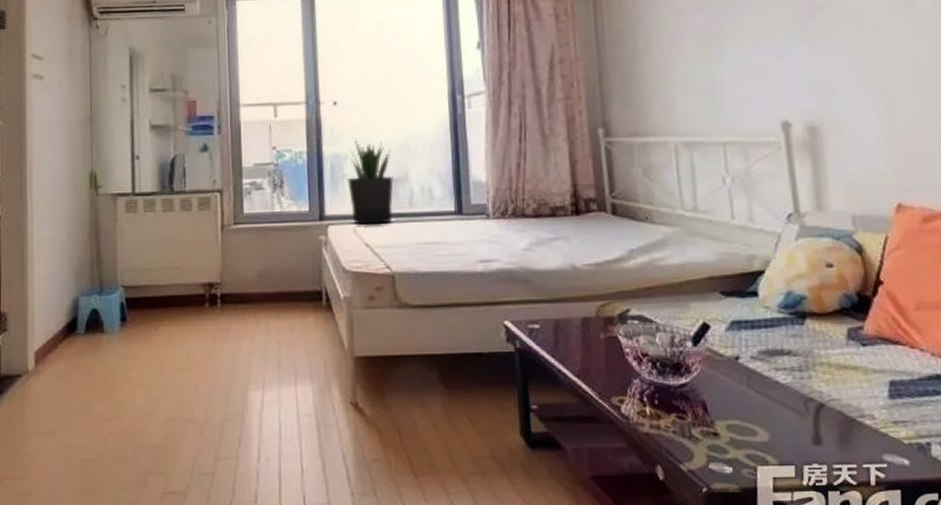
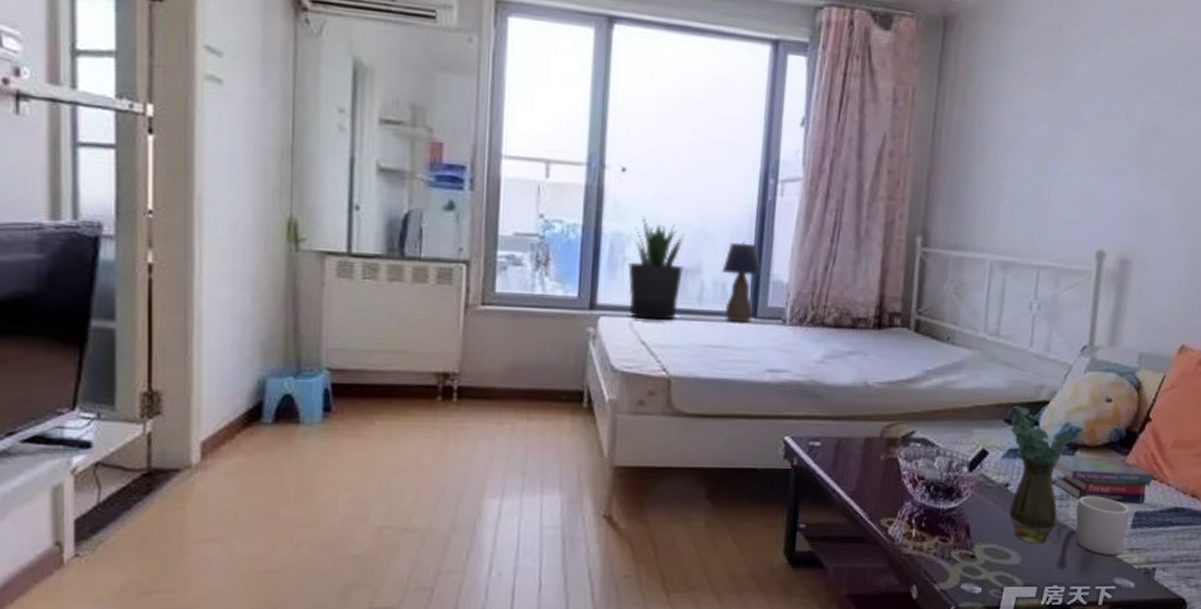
table lamp: none [426,150,462,220] -> present [721,241,762,323]
vase: none [721,273,802,418] -> present [1007,401,1073,543]
books: none [784,323,902,372] -> present [1054,455,1153,503]
mug: none [819,365,886,431] -> present [1075,496,1129,556]

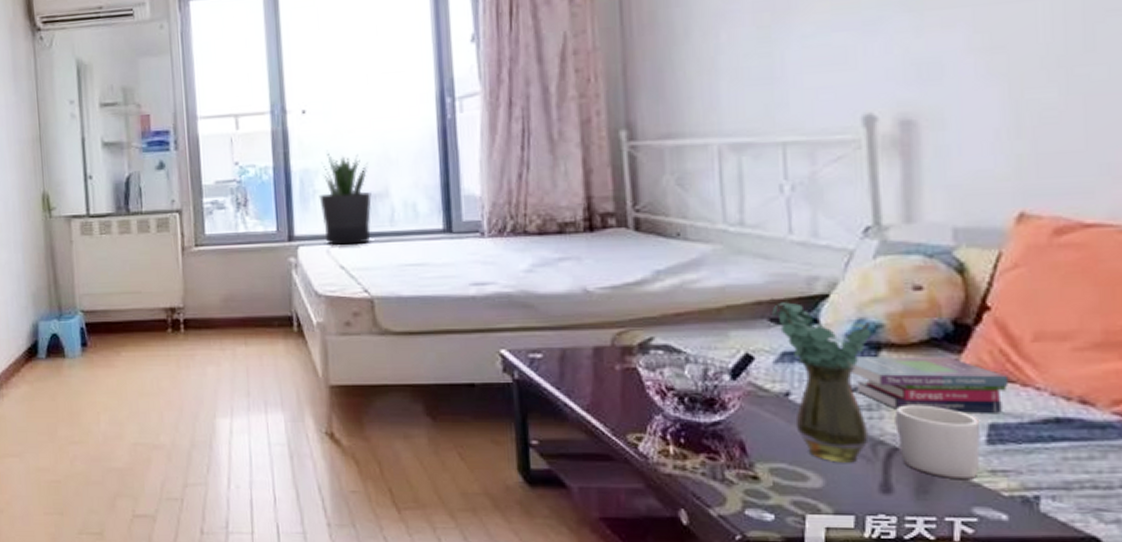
table lamp: present [721,241,762,323] -> none [410,161,452,240]

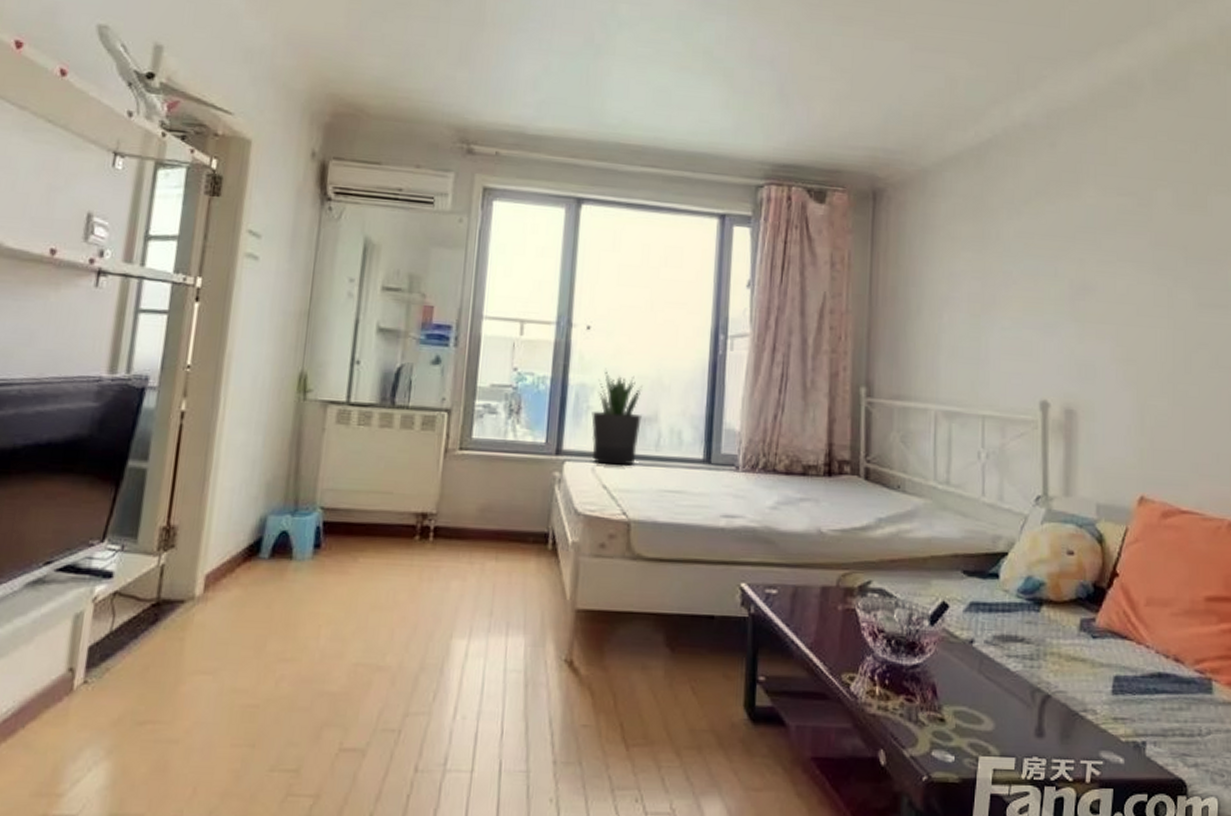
vase: present [771,298,872,463] -> none [965,552,1037,708]
books: present [851,356,1009,413] -> none [1020,610,1129,667]
mug: present [894,405,981,480] -> none [1049,656,1107,726]

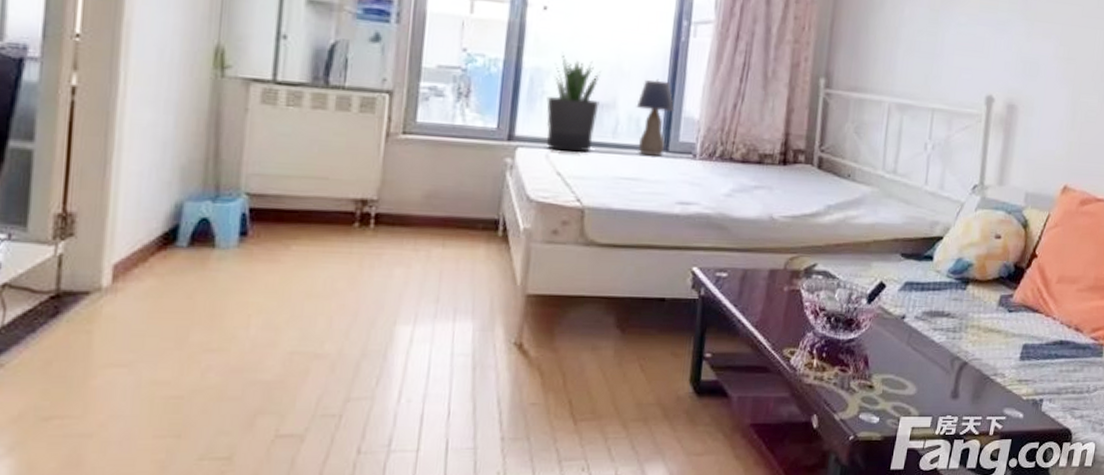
table lamp: none [677,391,715,469] -> present [636,78,675,156]

